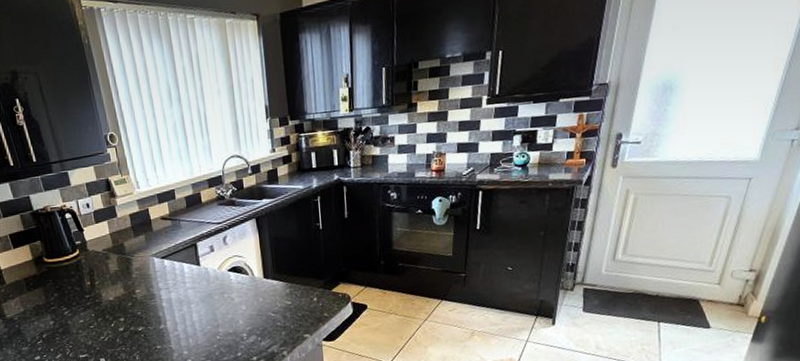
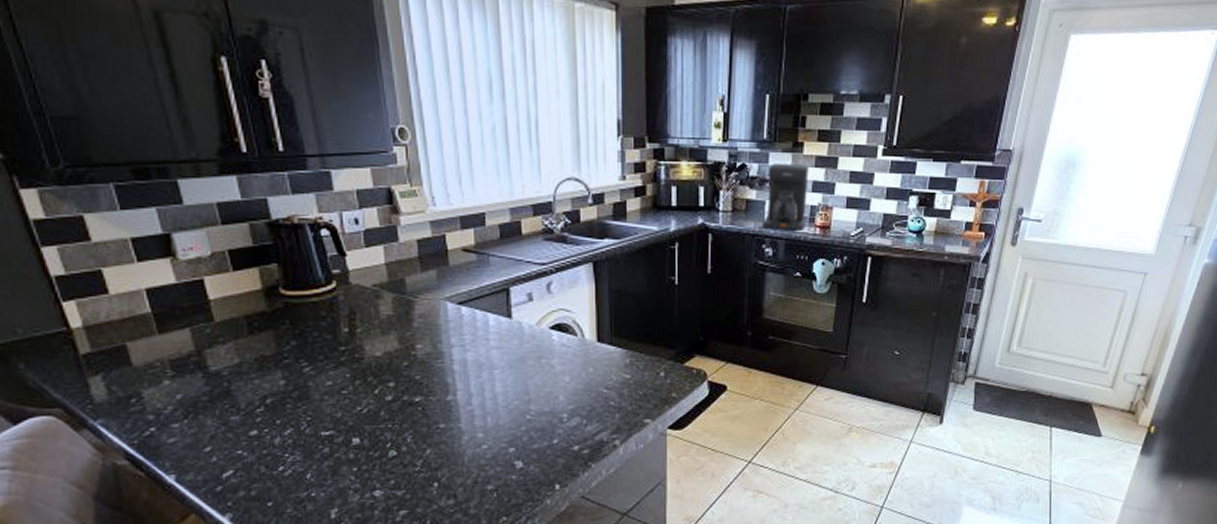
coffee maker: none [387,120,423,177] -> present [763,164,809,230]

